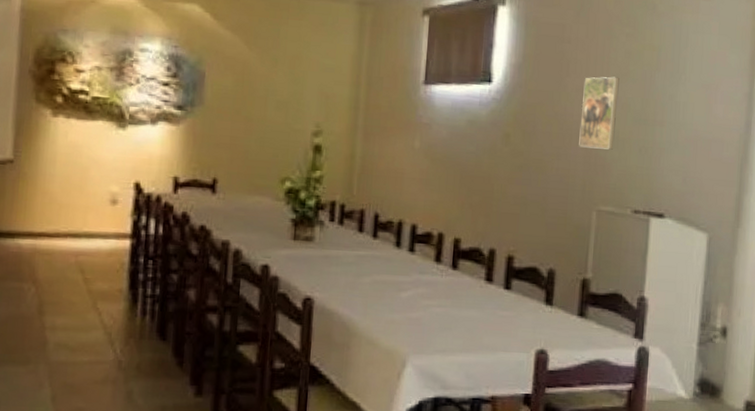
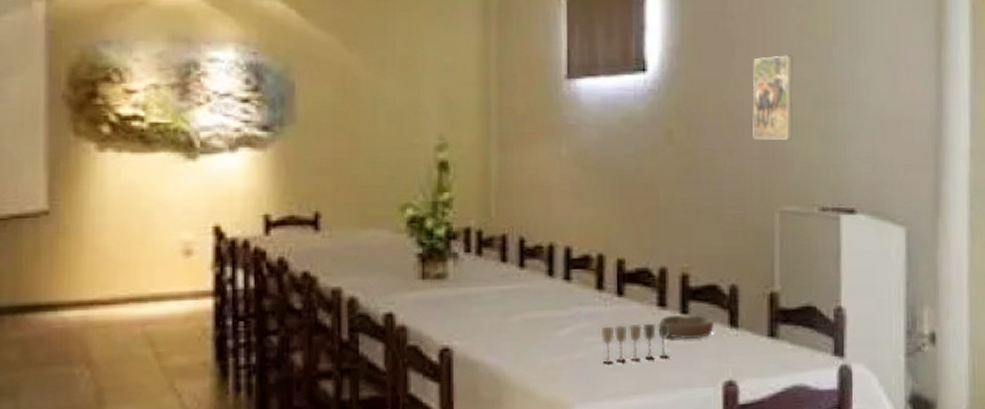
wine glass: none [435,293,495,325] -> present [600,322,671,365]
bowl: none [487,289,533,312] -> present [661,314,715,340]

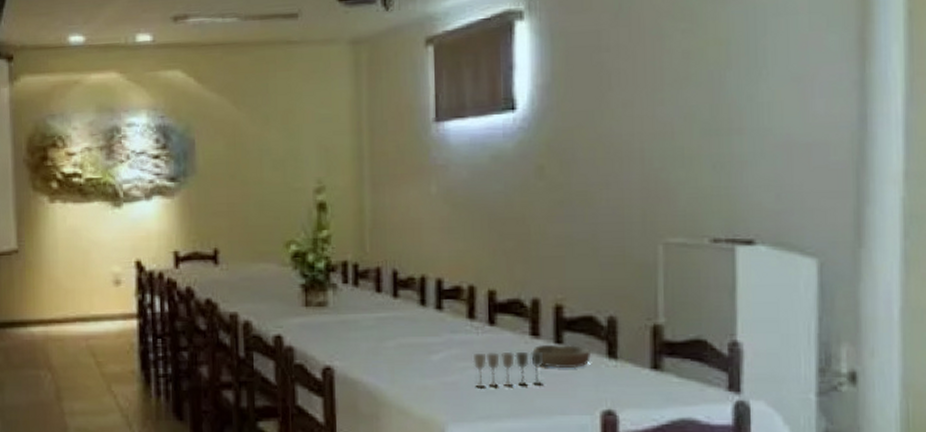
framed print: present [752,55,793,140] -> none [631,83,679,172]

